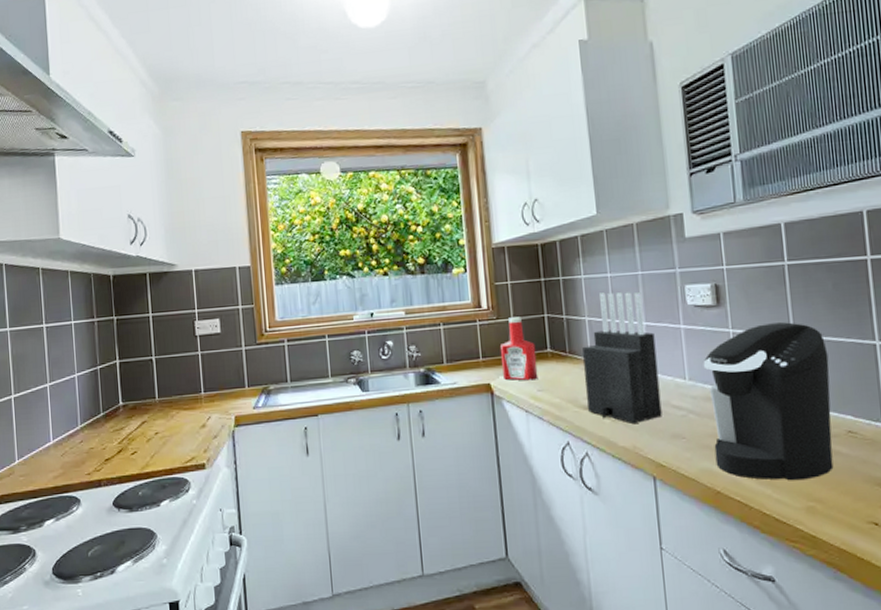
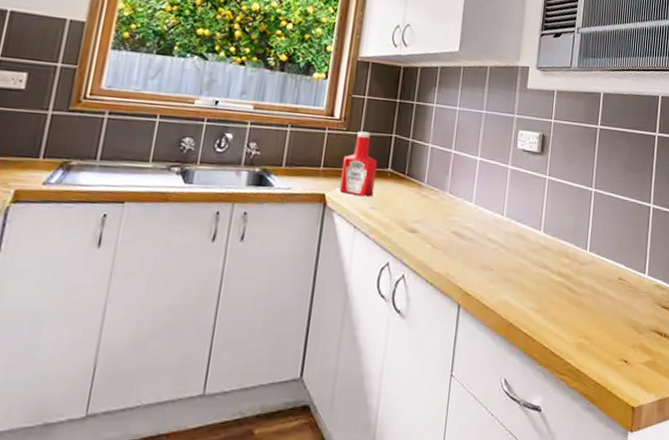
knife block: present [582,292,662,425] -> none [413,123,486,252]
coffee maker: present [703,322,834,481] -> none [513,175,616,319]

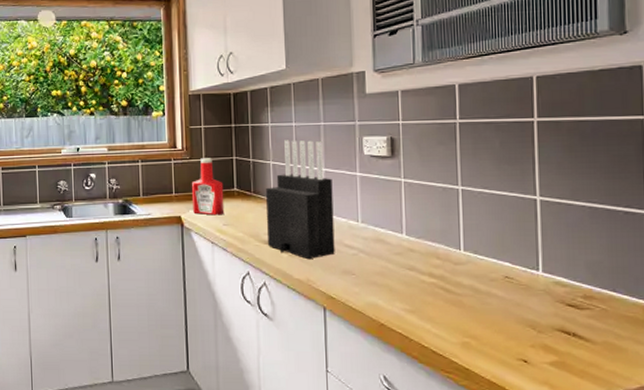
knife block: none [413,123,486,252] -> present [266,140,335,260]

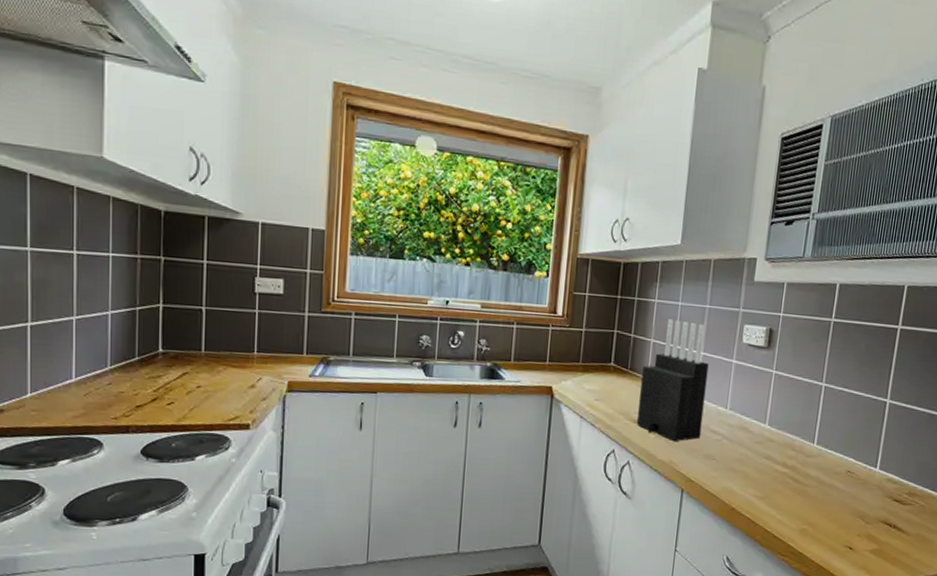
ketchup bottle: present [192,158,225,216] -> none [565,327,601,390]

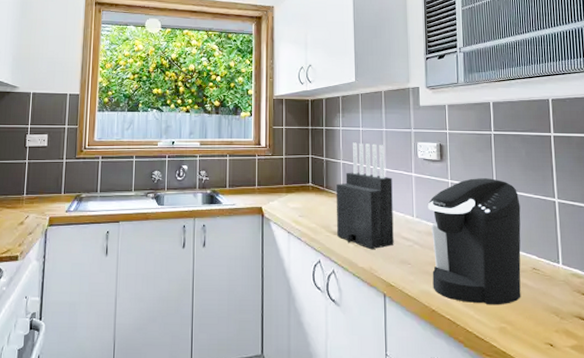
coffee maker: none [736,370,848,507] -> present [427,178,521,305]

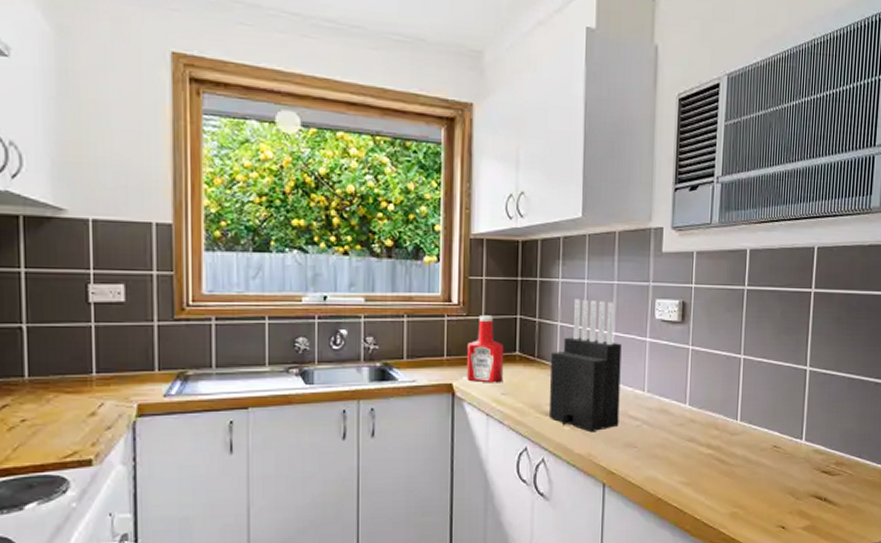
ketchup bottle: none [273,155,300,207] -> present [467,315,504,383]
coffee maker: present [427,178,521,305] -> none [660,343,768,489]

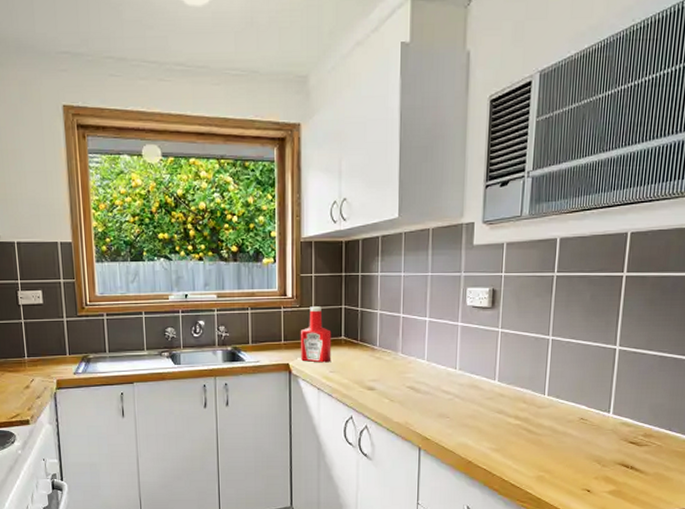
knife block: present [550,299,622,433] -> none [371,289,435,405]

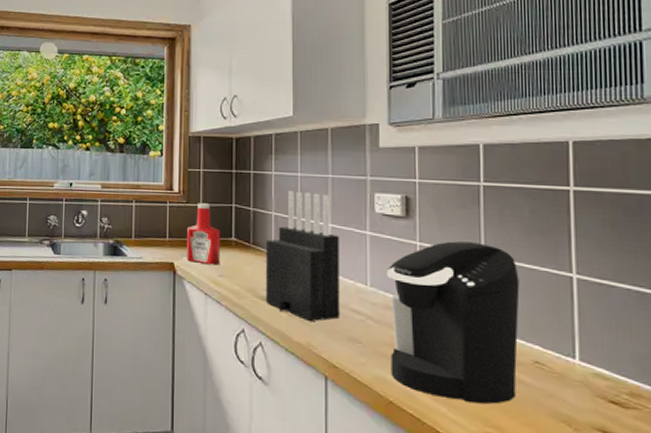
knife block: none [371,289,435,405] -> present [266,190,340,322]
coffee maker: none [471,326,576,455] -> present [386,241,520,405]

